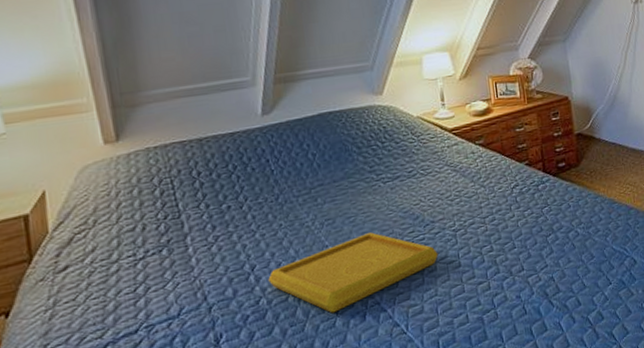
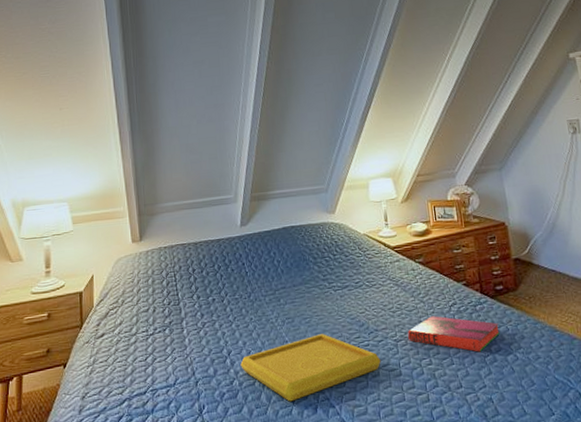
hardback book: none [467,200,562,233] -> present [408,316,500,352]

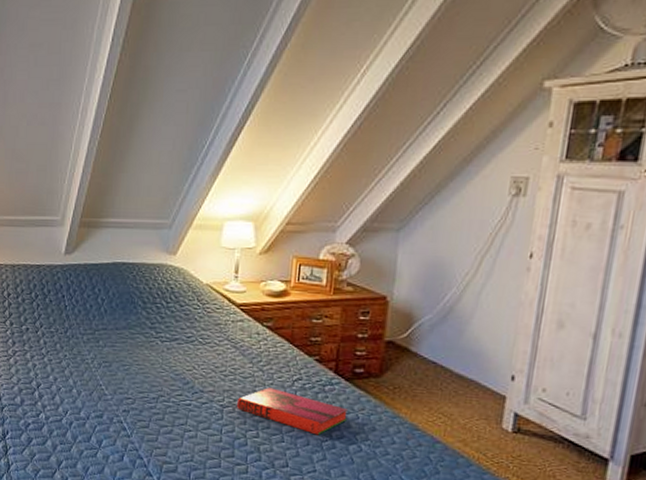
serving tray: present [240,334,381,402] -> none [49,384,201,445]

